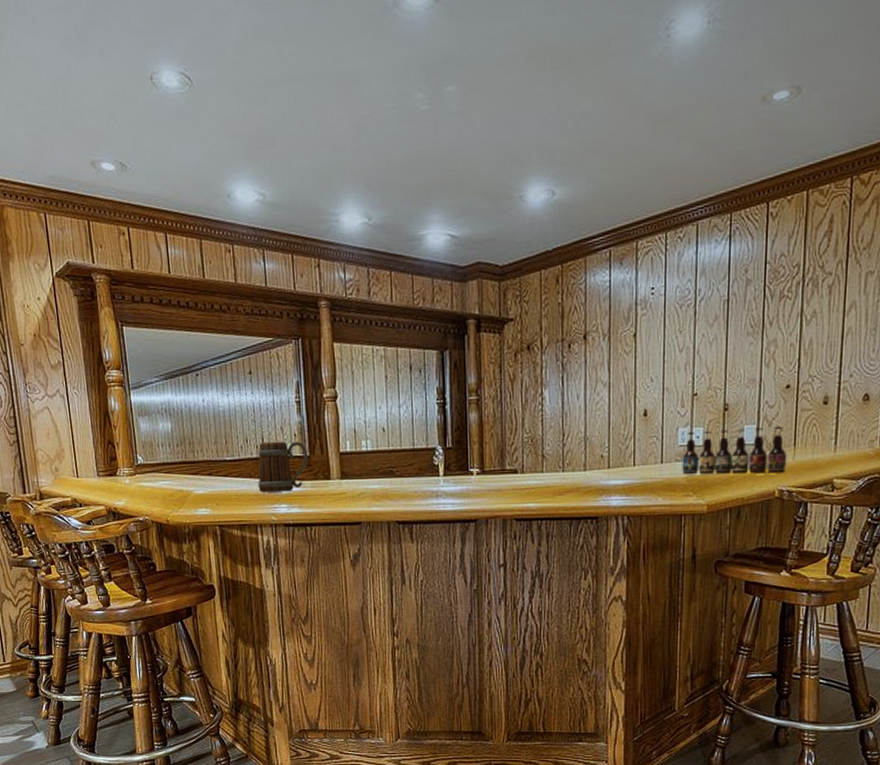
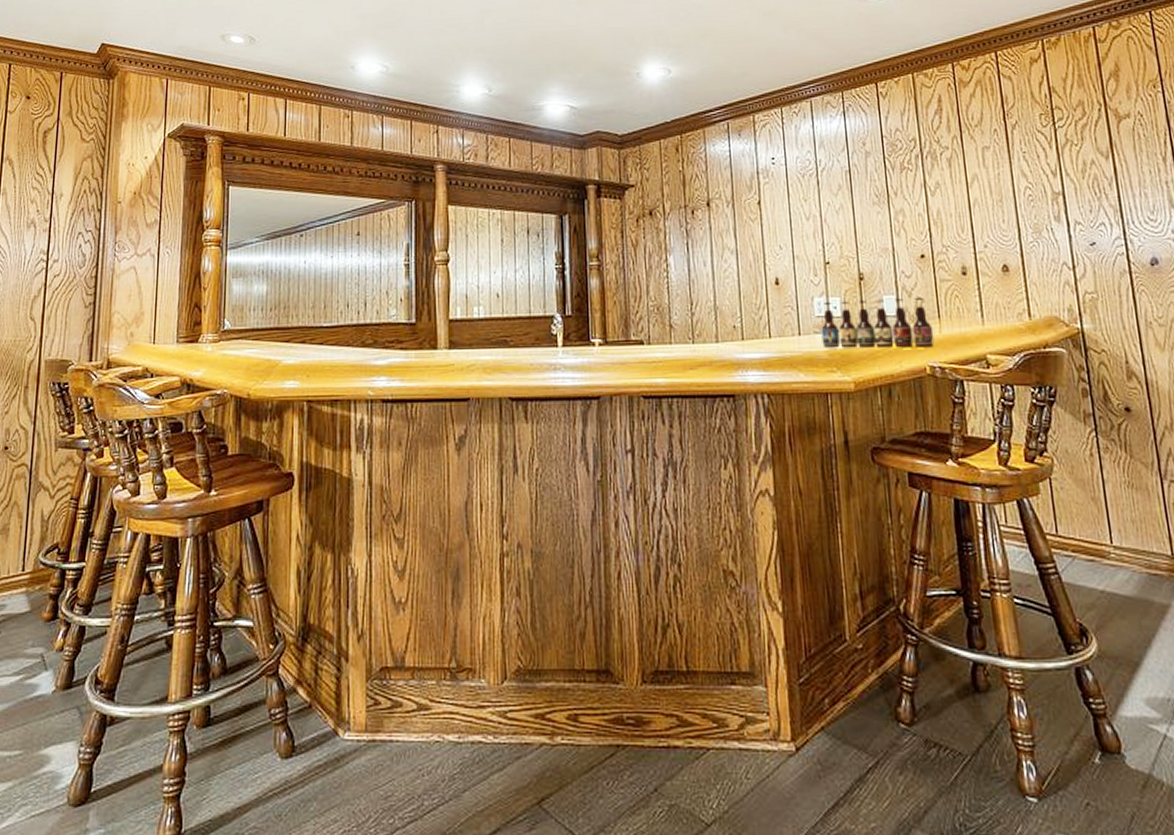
beer mug: present [258,441,308,493] -> none [356,306,414,363]

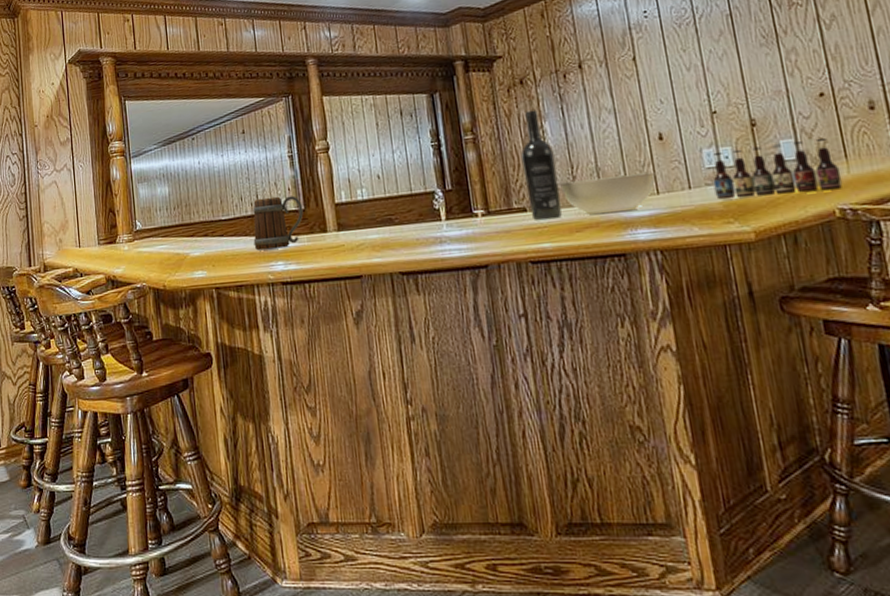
beer mug: none [356,306,414,363] -> present [253,195,304,251]
wine bottle: none [643,242,679,355] -> present [520,110,563,221]
bowl: none [677,316,769,353] -> present [559,172,656,214]

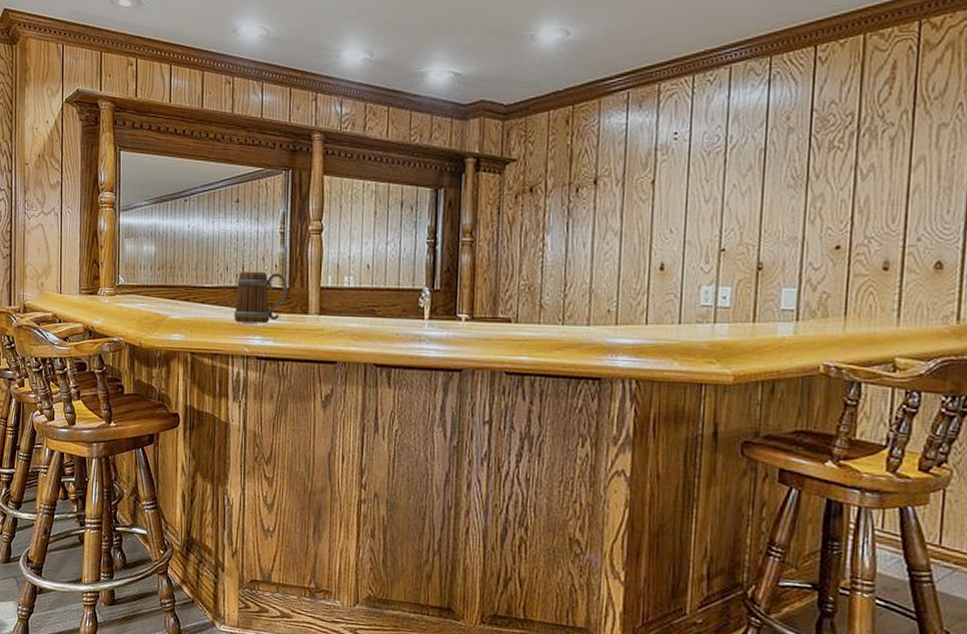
wine bottle: present [520,110,563,221] -> none [514,221,551,334]
bowl: present [559,172,656,214] -> none [548,299,648,337]
beer bottle: present [713,139,843,200] -> none [703,290,836,346]

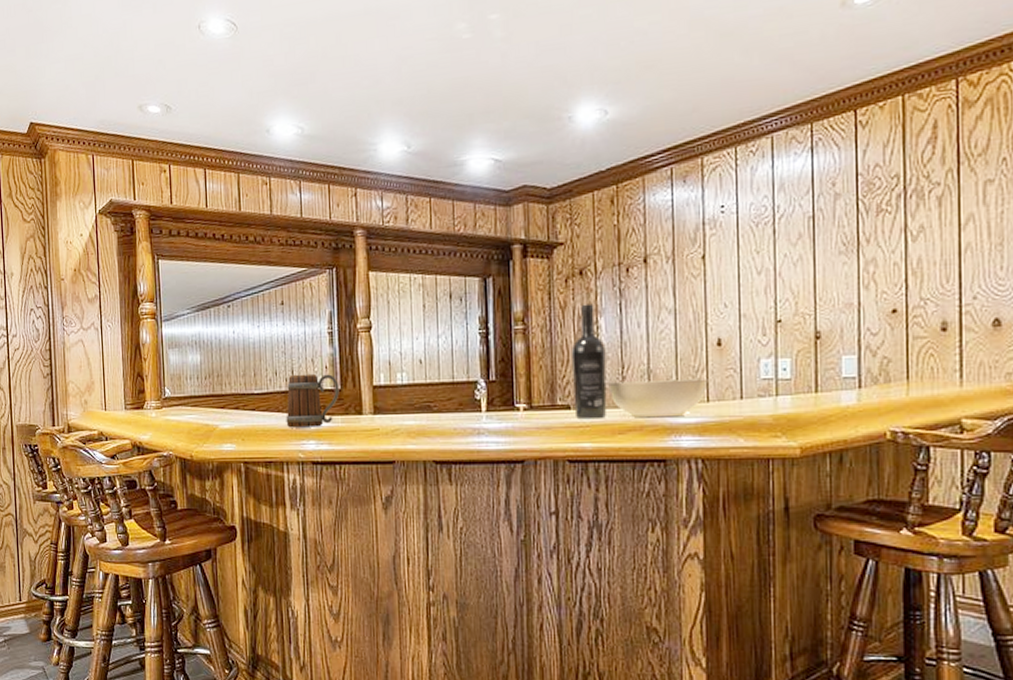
wine bottle: none [514,221,551,334] -> present [571,303,607,420]
bowl: none [548,299,648,337] -> present [607,379,708,418]

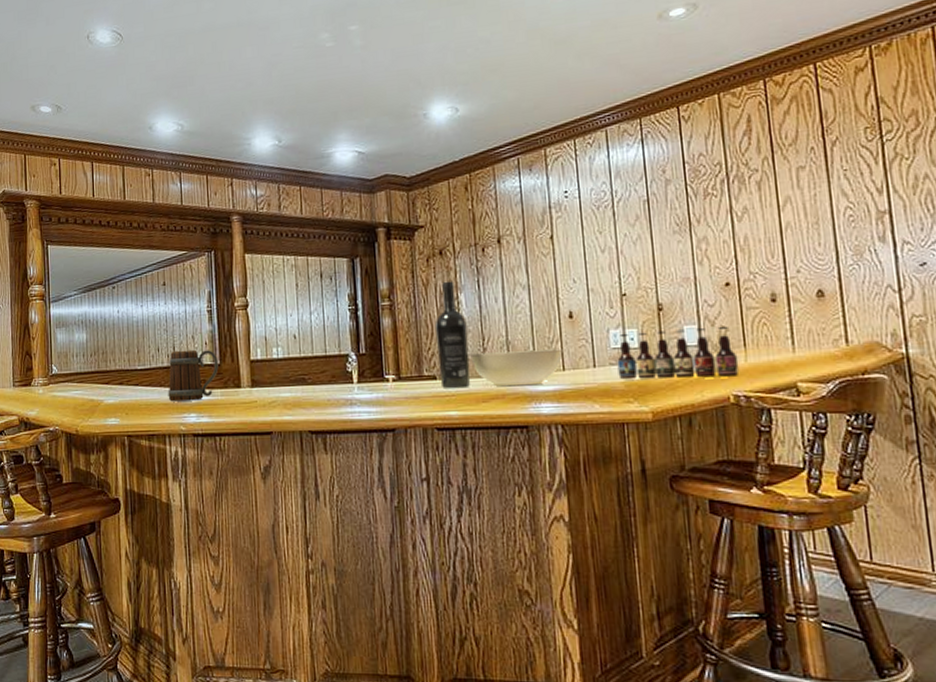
beer bottle: none [766,358,900,413] -> present [617,327,740,380]

